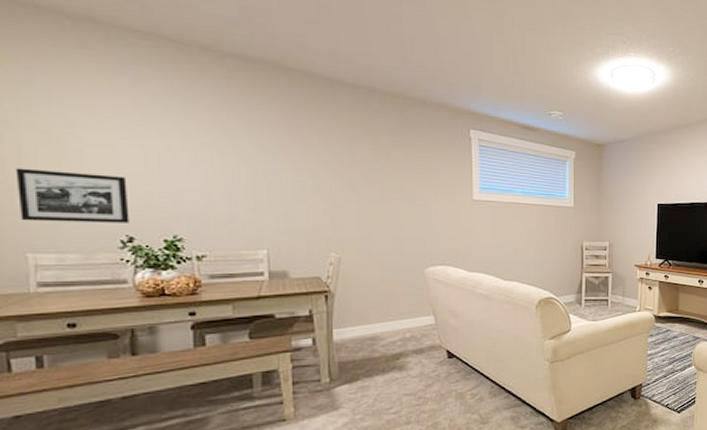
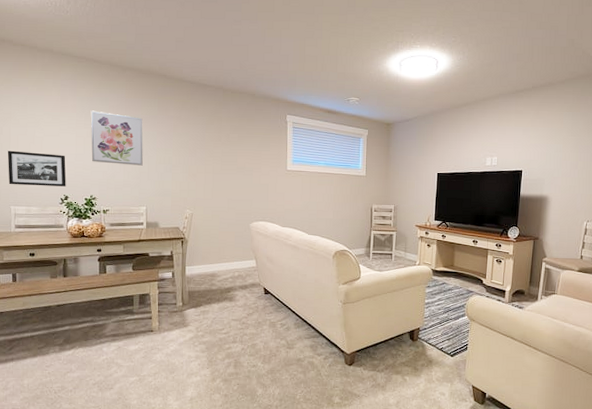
wall art: none [167,112,259,193] -> present [90,110,143,166]

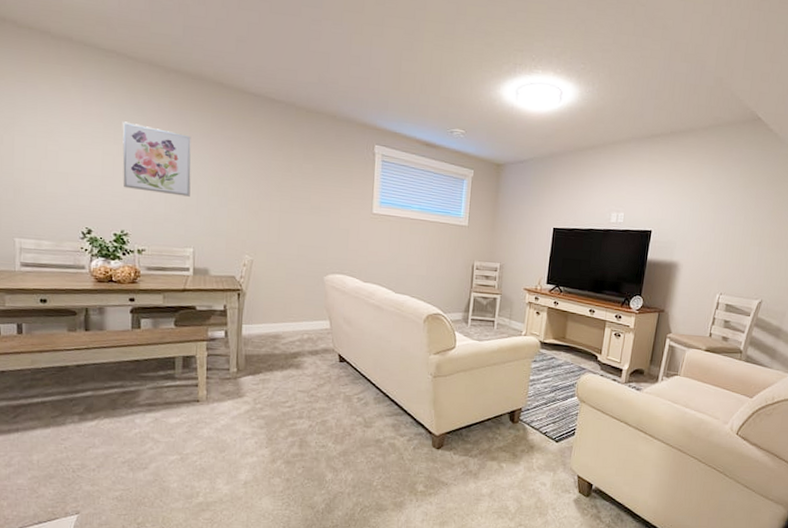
picture frame: present [7,150,66,187] -> none [10,166,89,217]

